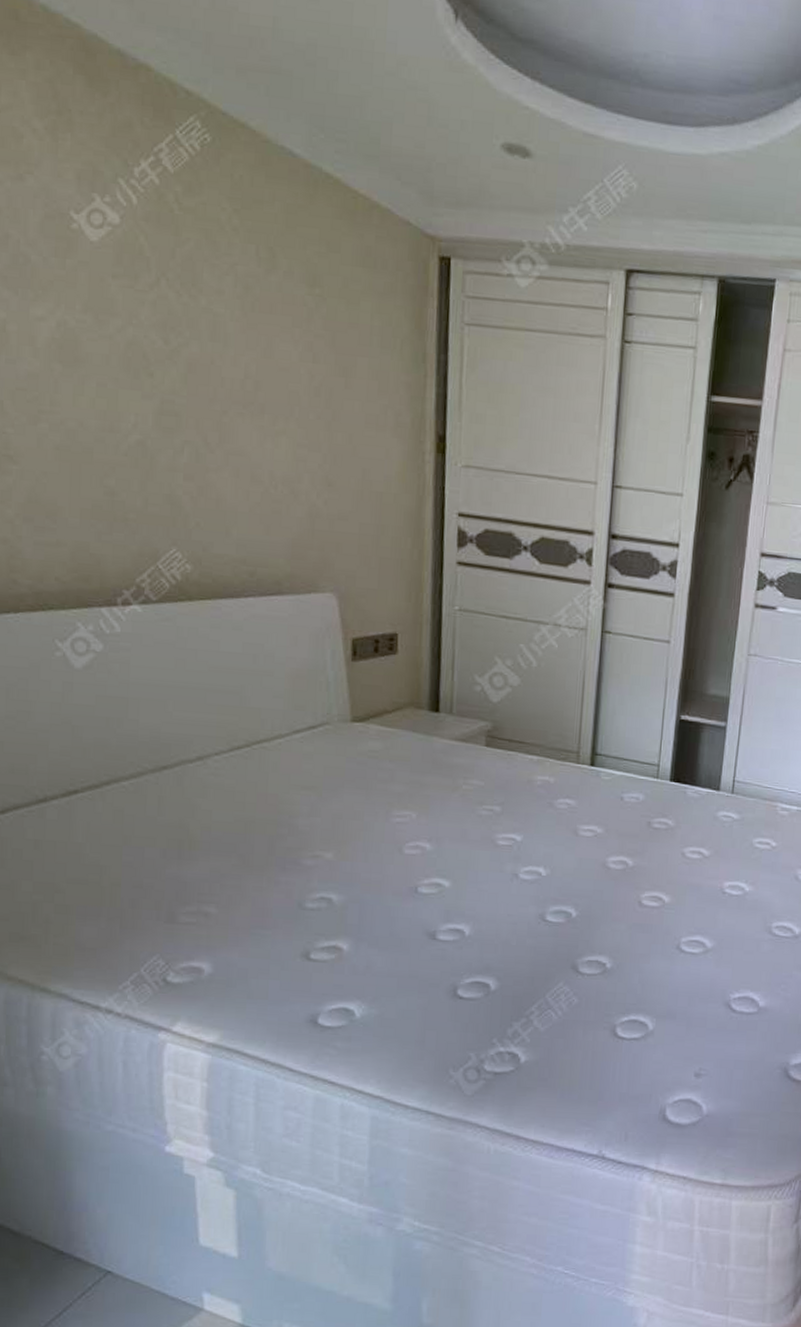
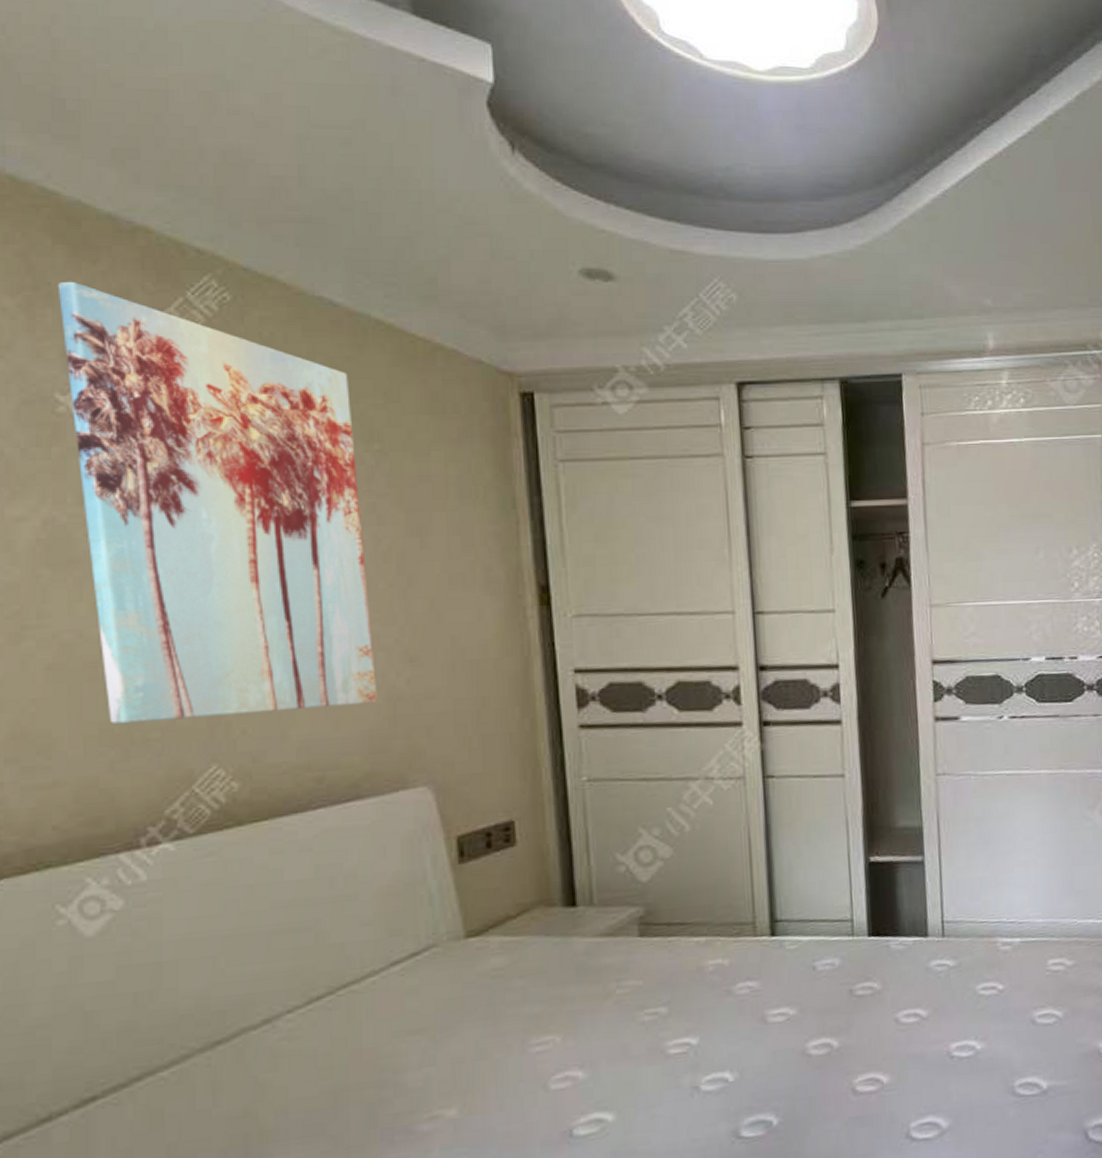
wall art: none [76,109,302,517] -> present [57,281,378,725]

